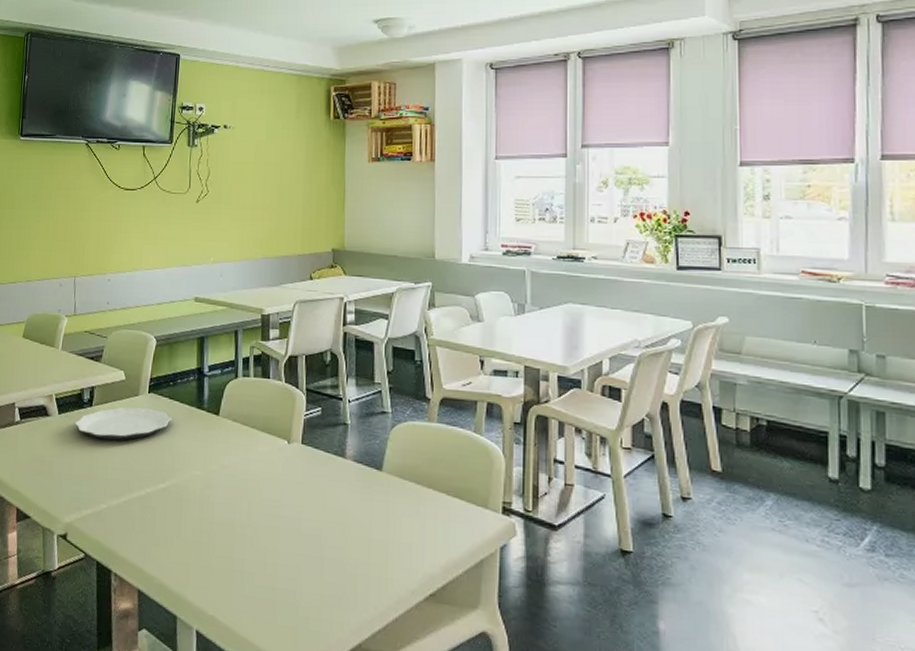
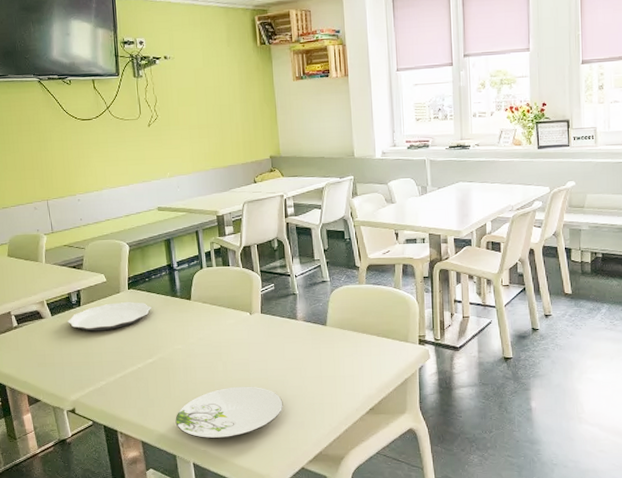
plate: none [181,535,318,604] -> present [175,386,283,439]

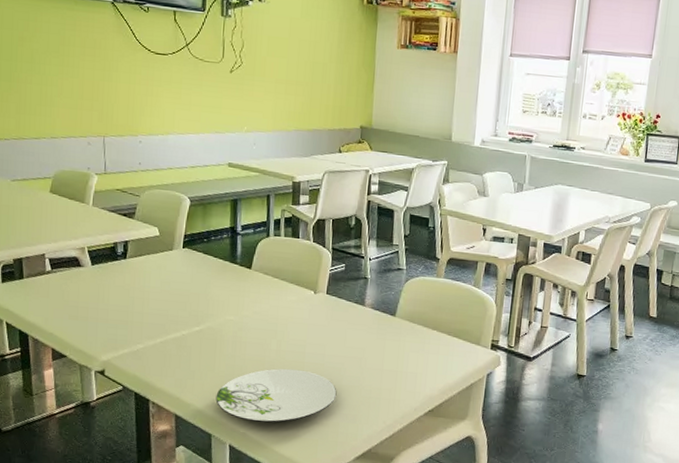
plate: present [67,302,152,331] -> none [108,260,206,290]

